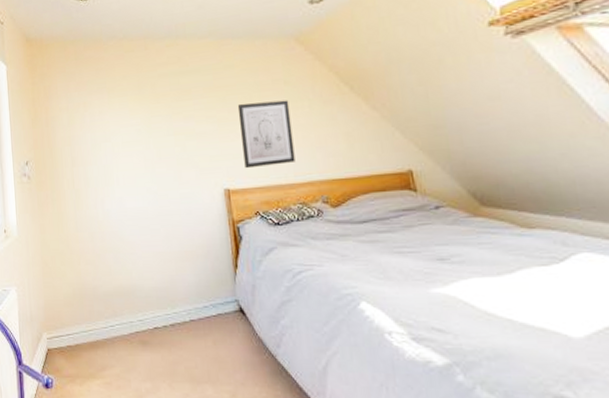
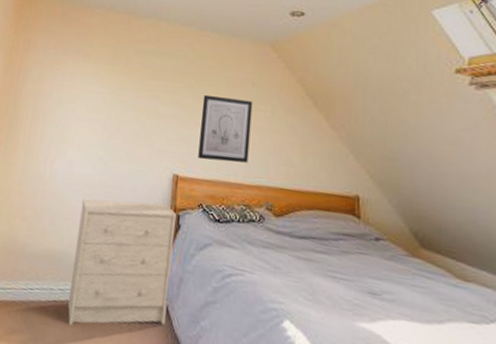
dresser: none [141,219,247,351] -> present [67,198,177,326]

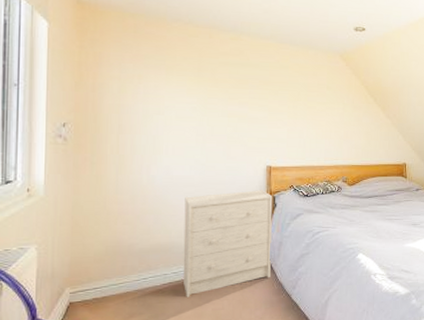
wall art: present [198,94,253,163] -> none [286,98,328,151]

